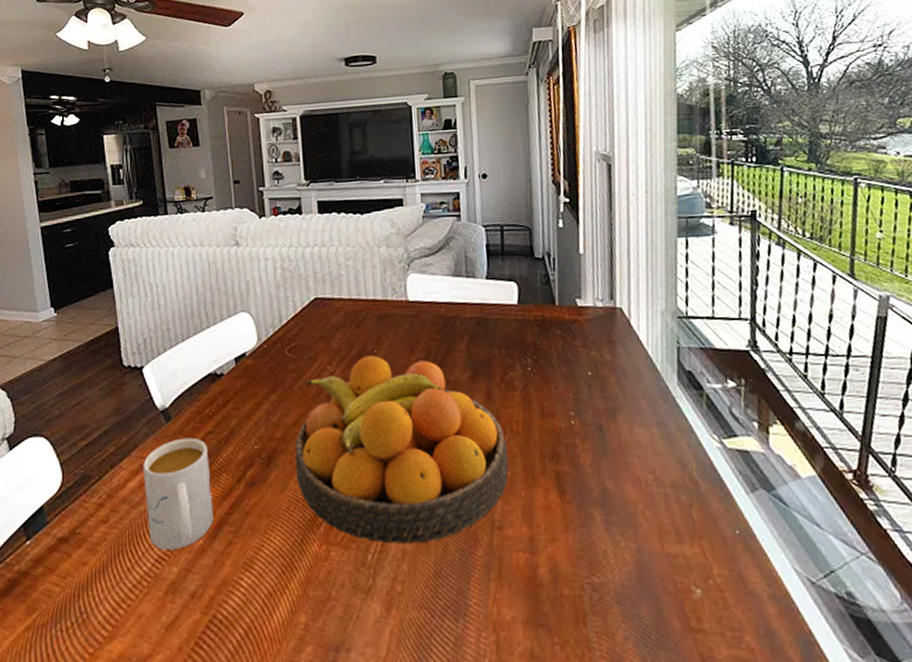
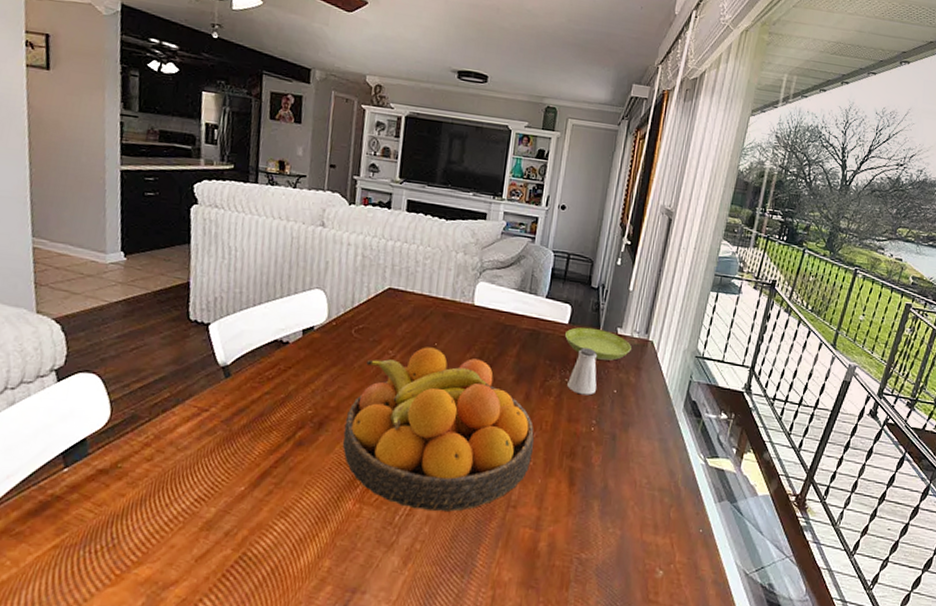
mug: present [142,437,214,550] -> none [192,394,263,493]
saucer: none [517,303,598,339] -> present [565,327,631,361]
saltshaker: none [531,328,567,384] -> present [567,348,598,396]

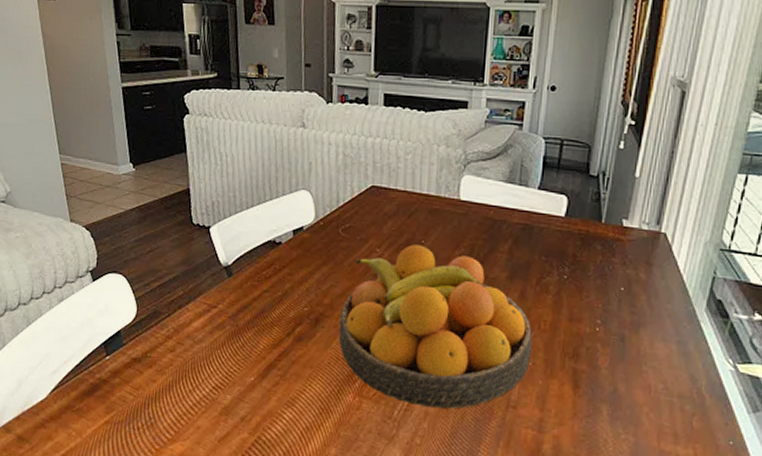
saucer: present [565,327,631,361] -> none [562,219,640,256]
saltshaker: present [567,348,598,396] -> none [566,242,600,293]

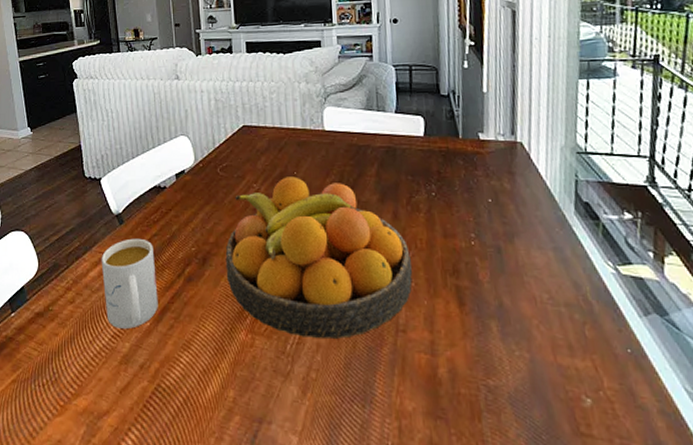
mug: none [205,292,265,382] -> present [101,238,158,329]

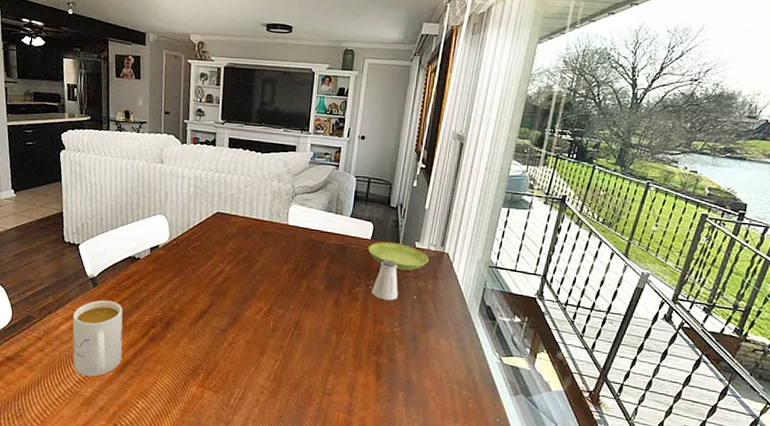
fruit bowl: present [225,176,413,339] -> none [186,260,344,397]
saucer: none [423,136,499,169] -> present [369,241,429,271]
saltshaker: none [435,158,468,208] -> present [372,260,398,301]

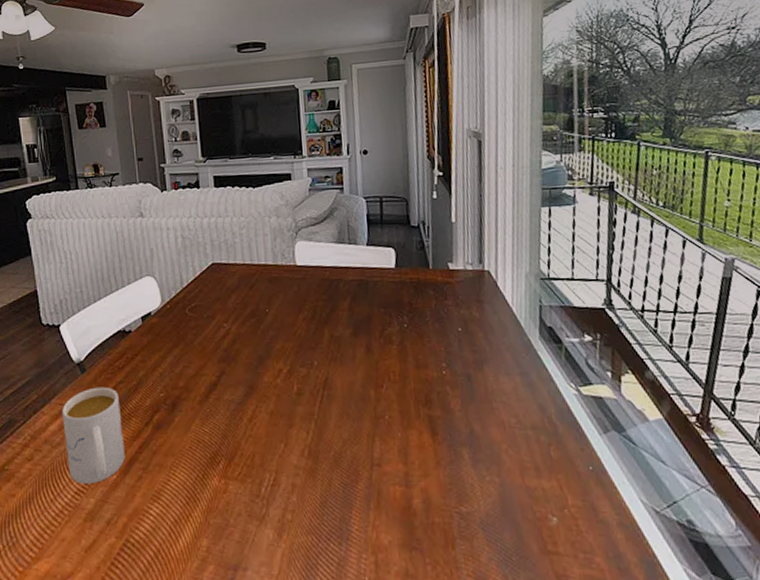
saucer: present [369,241,429,271] -> none [394,267,468,299]
saltshaker: present [372,260,398,301] -> none [407,289,439,338]

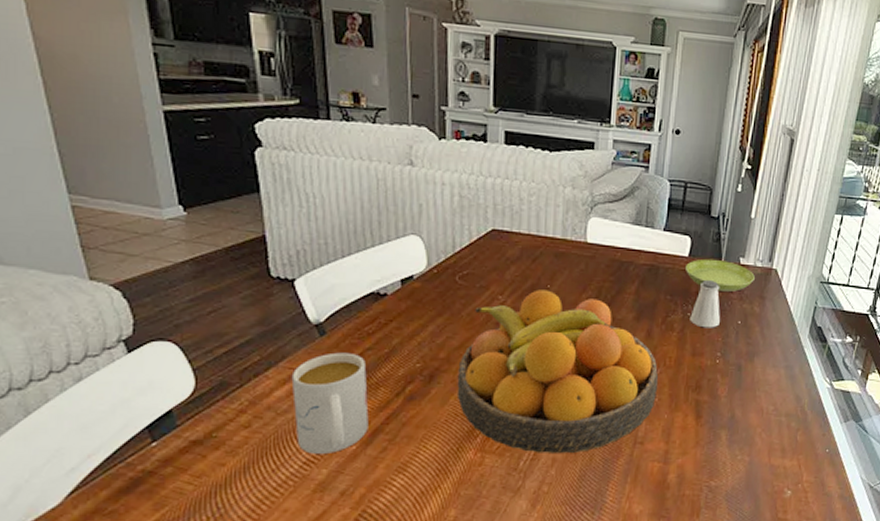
fruit bowl: none [196,314,387,479] -> present [456,290,658,453]
saucer: none [394,267,468,299] -> present [686,258,755,292]
saltshaker: none [407,289,439,338] -> present [690,280,720,328]

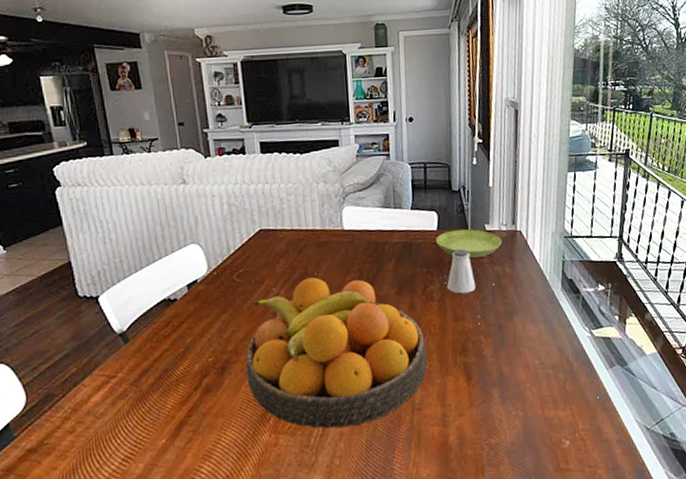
mug: present [291,352,369,454] -> none [104,355,174,451]

